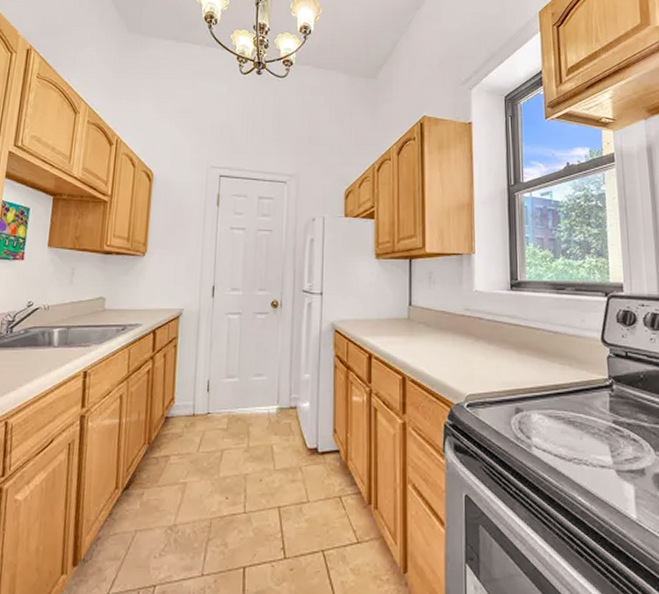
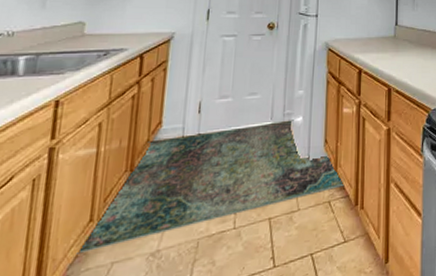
rug: none [106,405,355,518] -> present [76,120,343,254]

